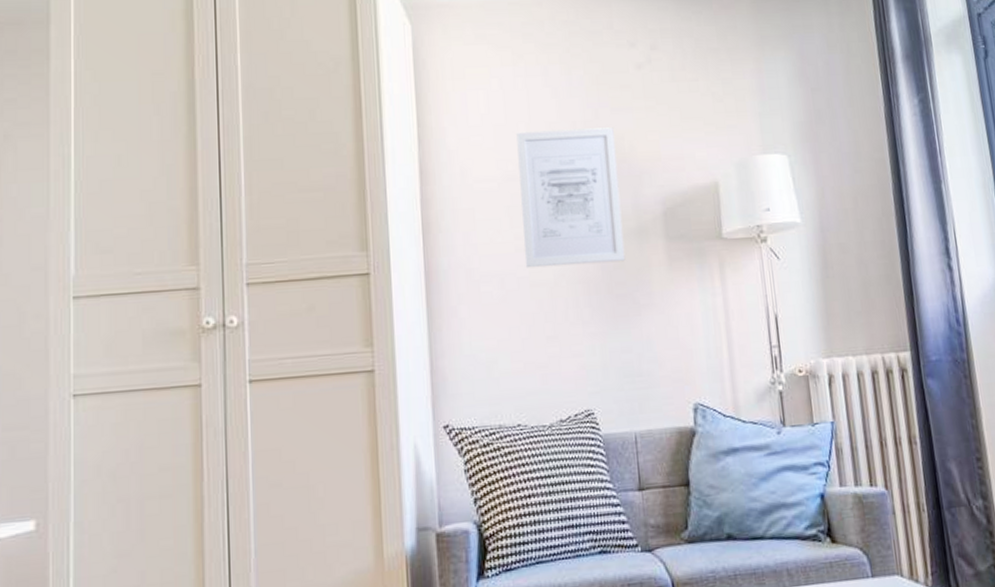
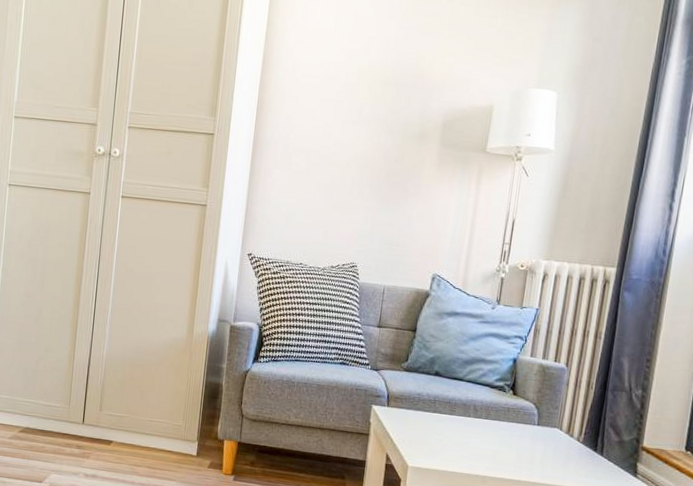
wall art: present [516,127,626,269] -> none [328,41,419,157]

